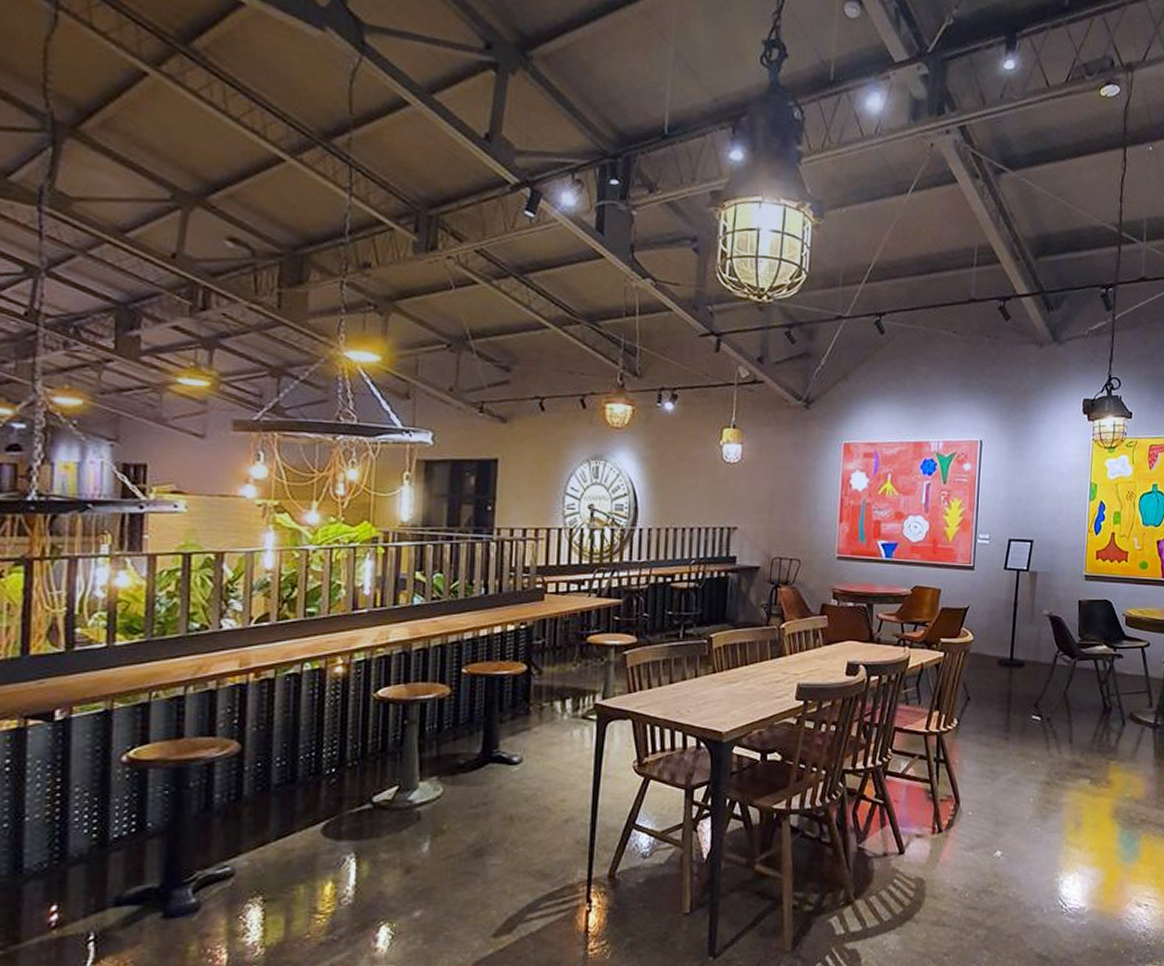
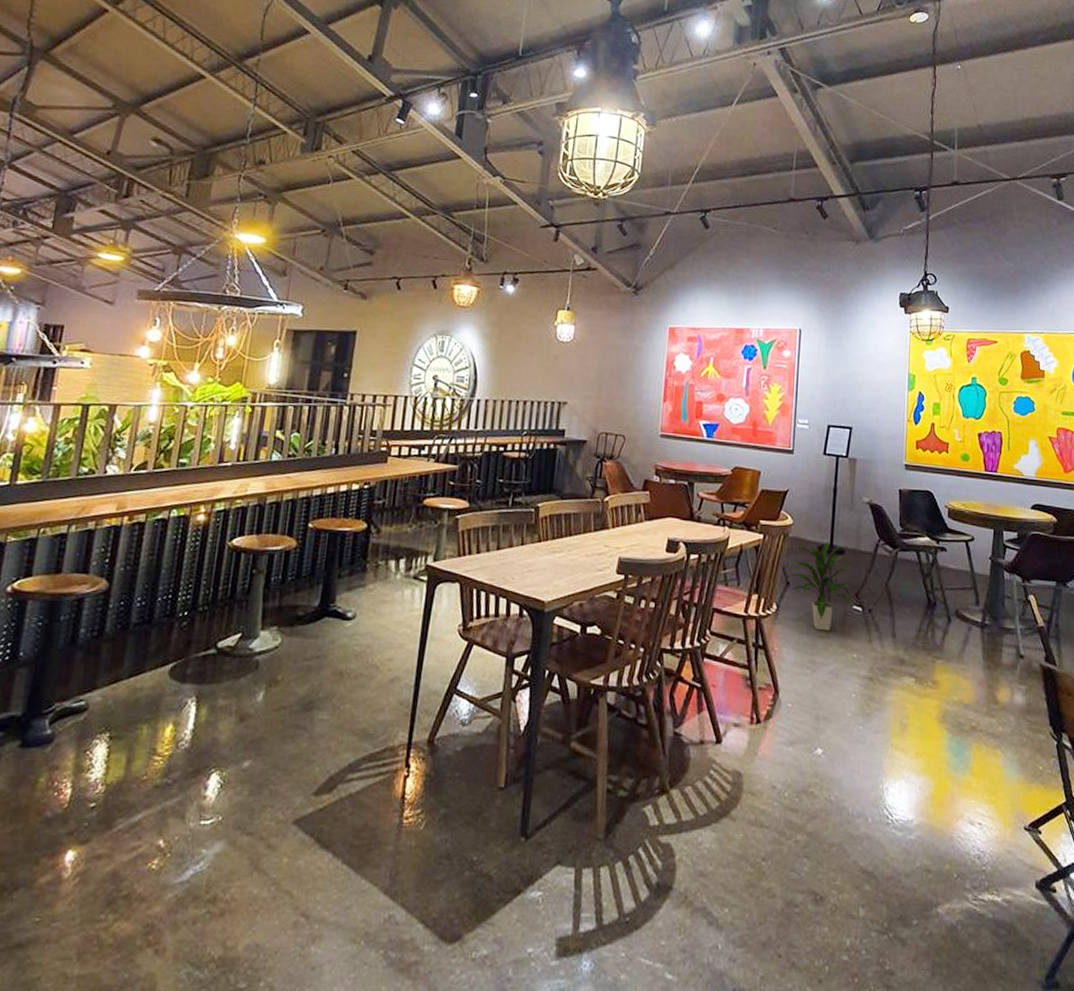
indoor plant: none [970,654,1032,742] -> present [790,540,853,632]

